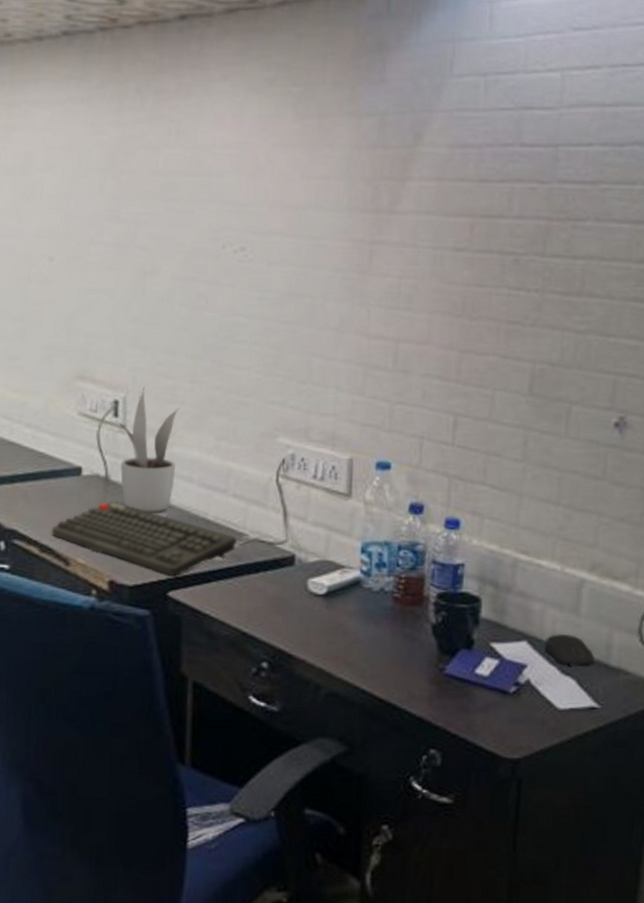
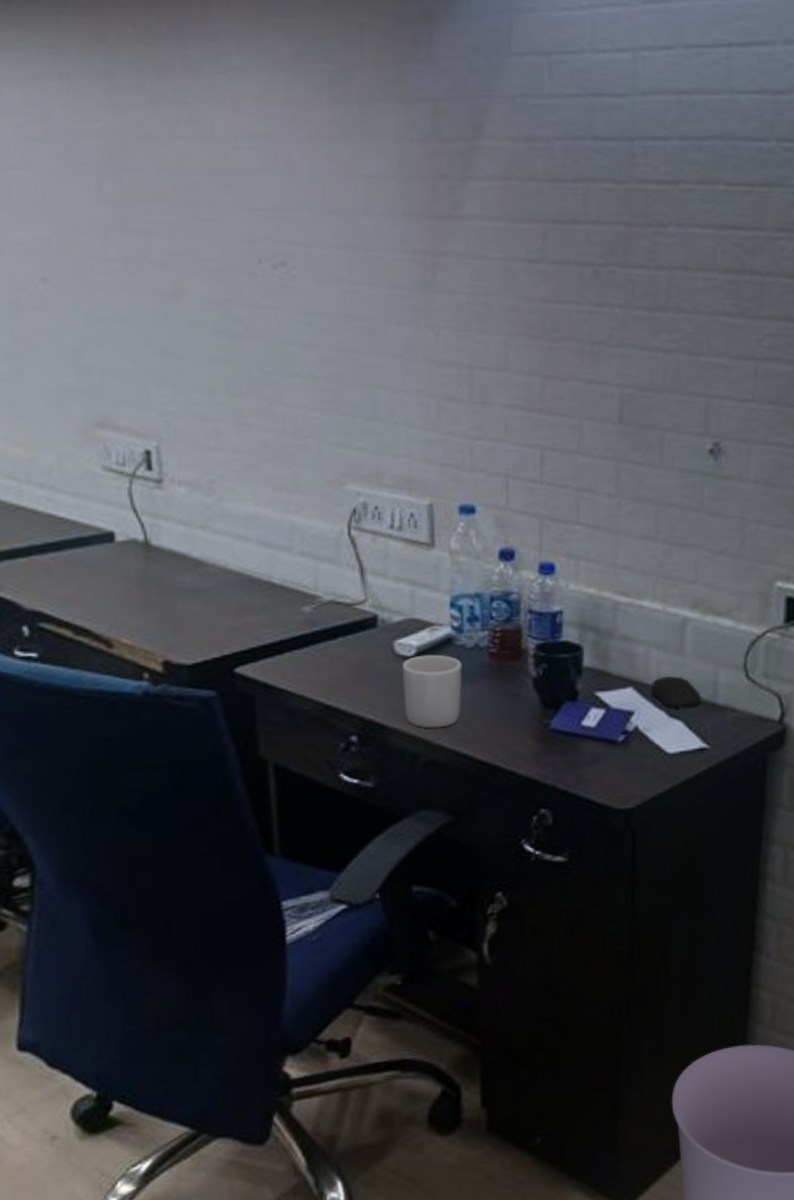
computer keyboard: present [51,501,238,575] -> none [85,569,311,649]
potted plant: present [115,386,184,513] -> none [149,432,234,580]
mug: none [312,594,368,663] -> present [401,654,463,728]

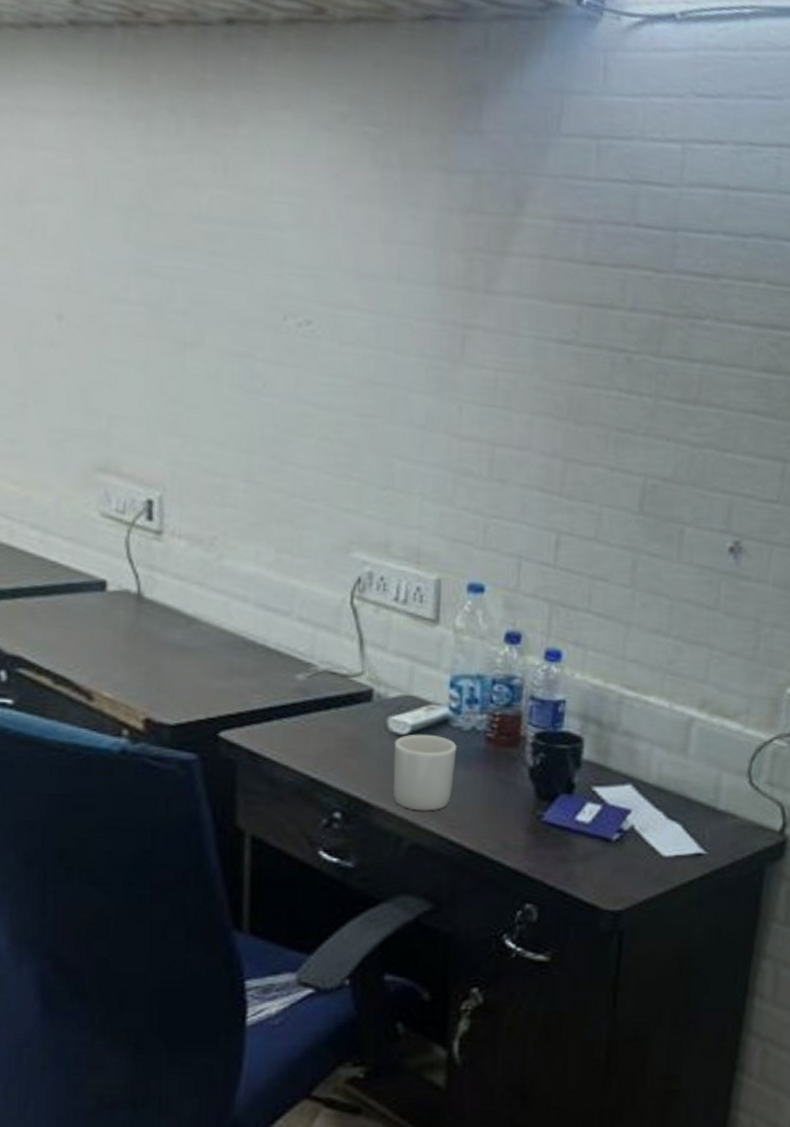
computer mouse: present [651,676,702,708] -> none [650,776,702,810]

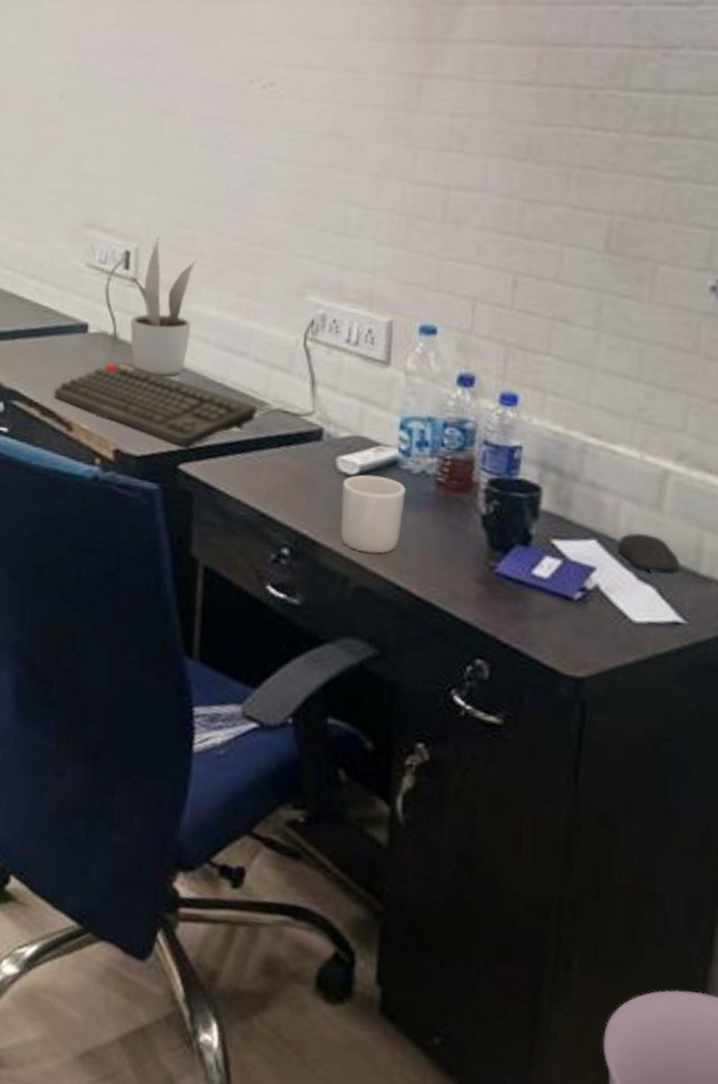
computer keyboard: none [68,623,305,713] -> present [53,361,259,446]
potted plant: none [149,484,237,638] -> present [126,236,201,377]
computer mouse: none [650,776,702,810] -> present [618,533,680,572]

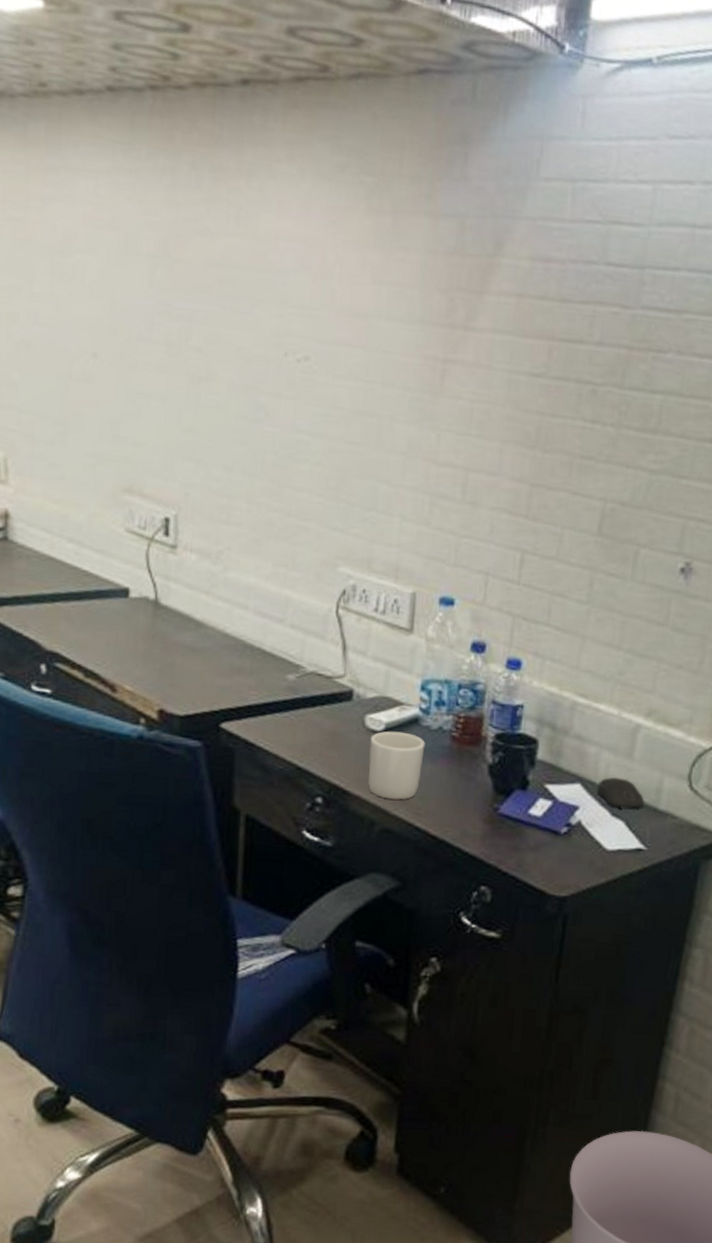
computer keyboard: present [53,361,259,446] -> none [96,626,295,707]
potted plant: present [126,236,201,377] -> none [166,504,240,641]

